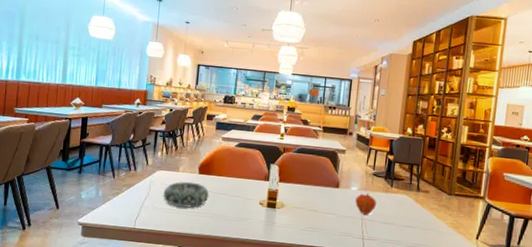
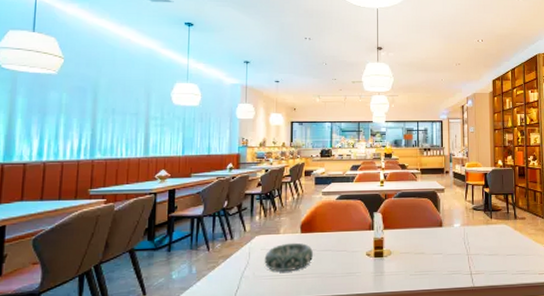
fruit: present [355,193,377,215] -> none [459,228,480,250]

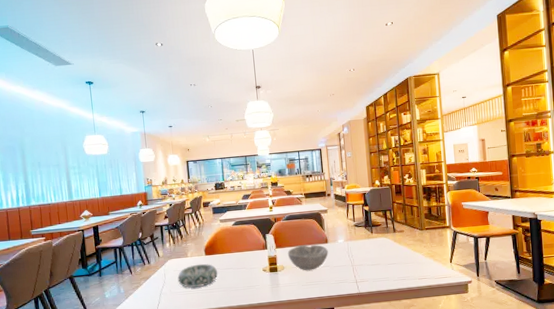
bowl: none [396,227,442,258] -> present [287,245,328,271]

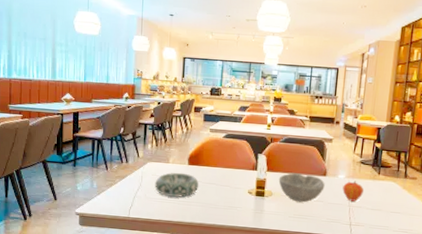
fruit: none [344,242,363,261] -> present [342,180,364,202]

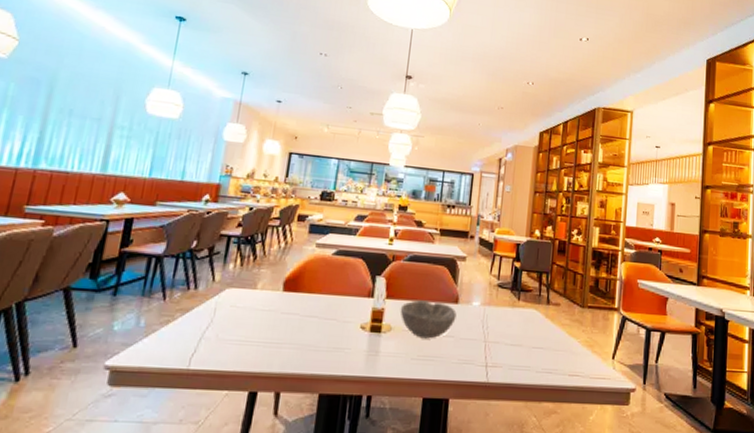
decorative bowl: present [155,172,199,197] -> none [232,302,296,337]
fruit: present [342,180,364,202] -> none [477,308,503,335]

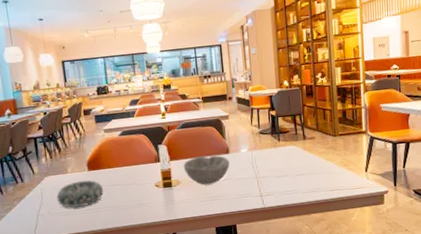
decorative bowl: none [232,302,296,337] -> present [56,180,104,208]

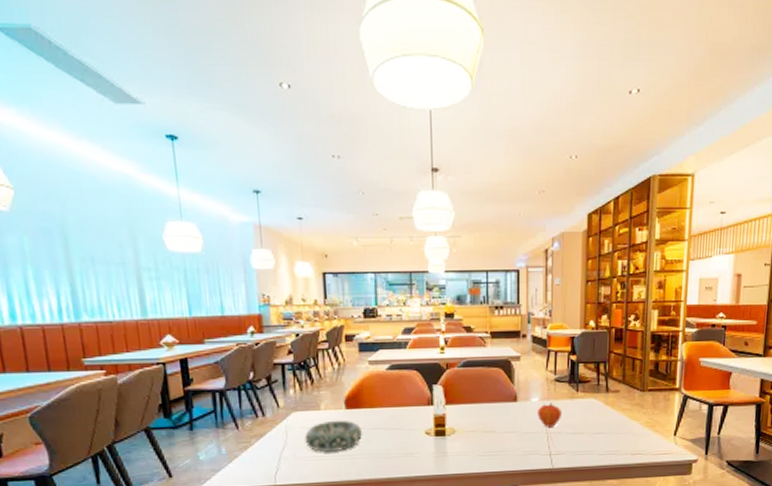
bowl: present [183,155,230,185] -> none [461,402,516,437]
fruit: none [247,152,268,173] -> present [538,402,563,427]

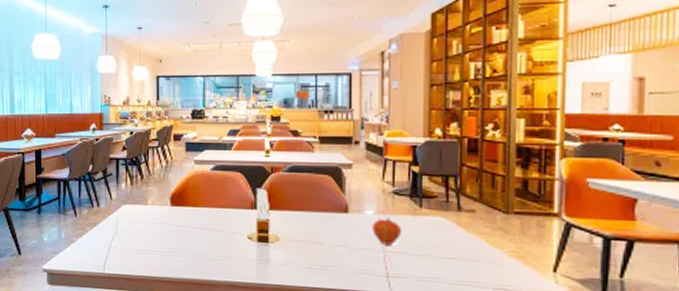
decorative bowl: present [304,420,363,452] -> none [132,216,186,247]

